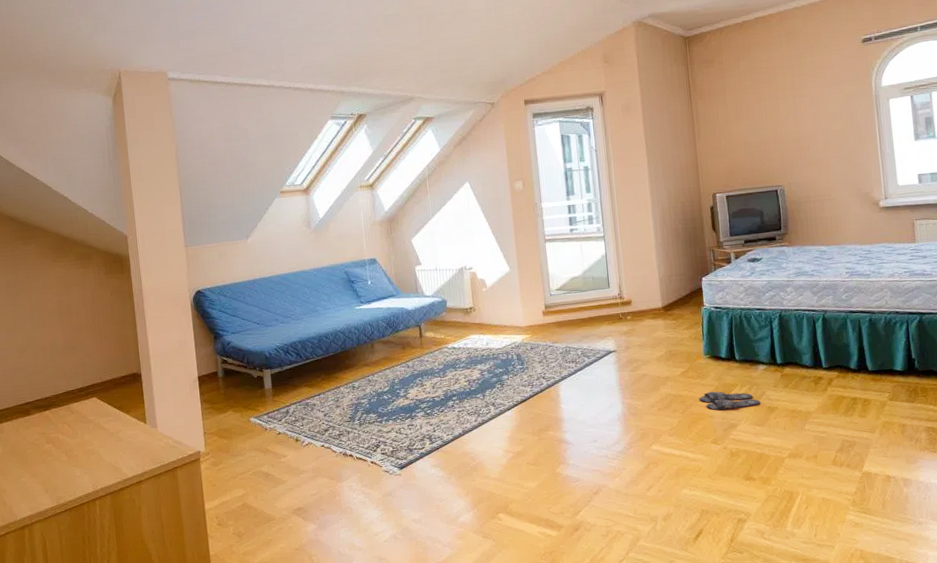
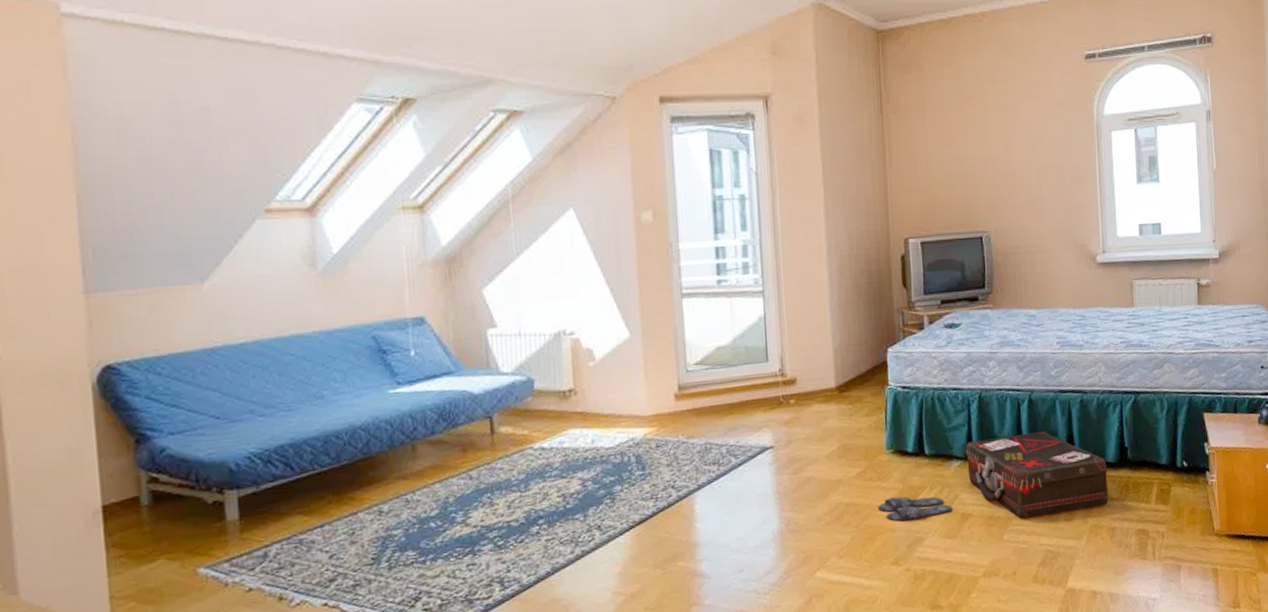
suitcase: none [769,343,899,414] -> present [965,431,1109,519]

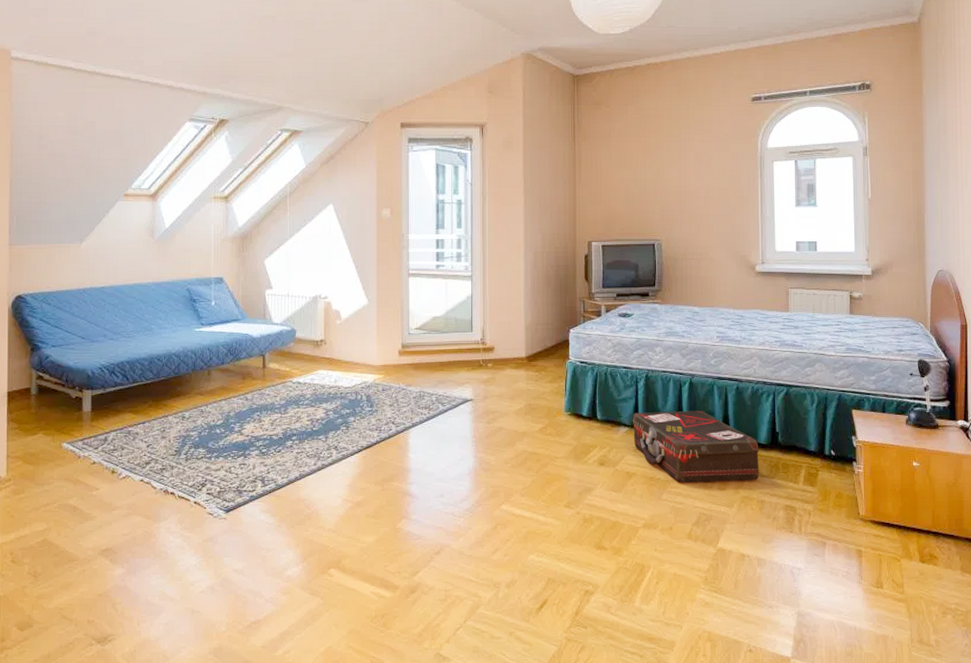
slippers: present [878,496,953,522] -> none [555,451,619,472]

